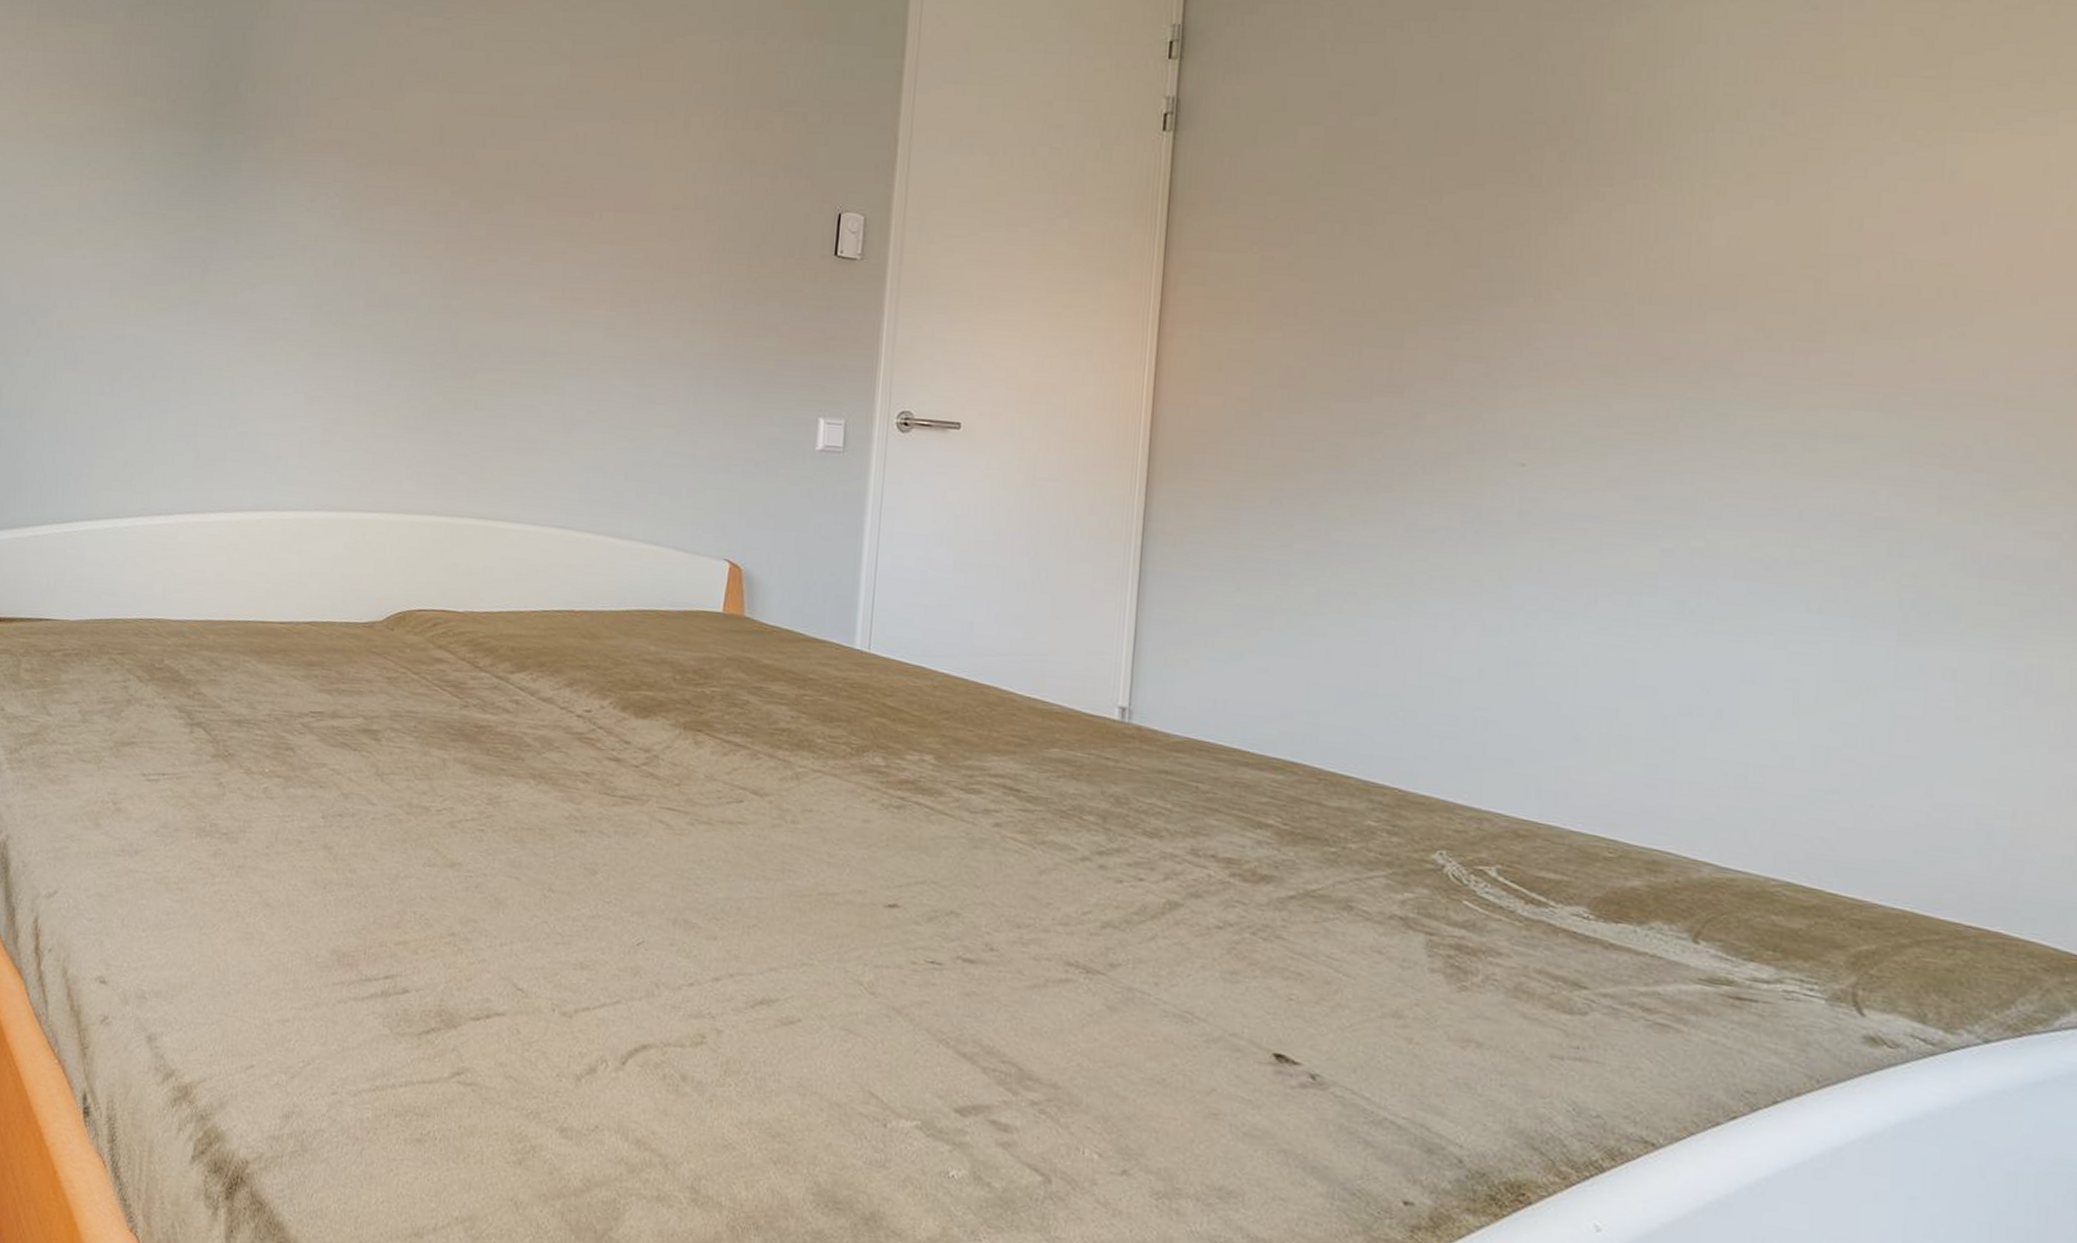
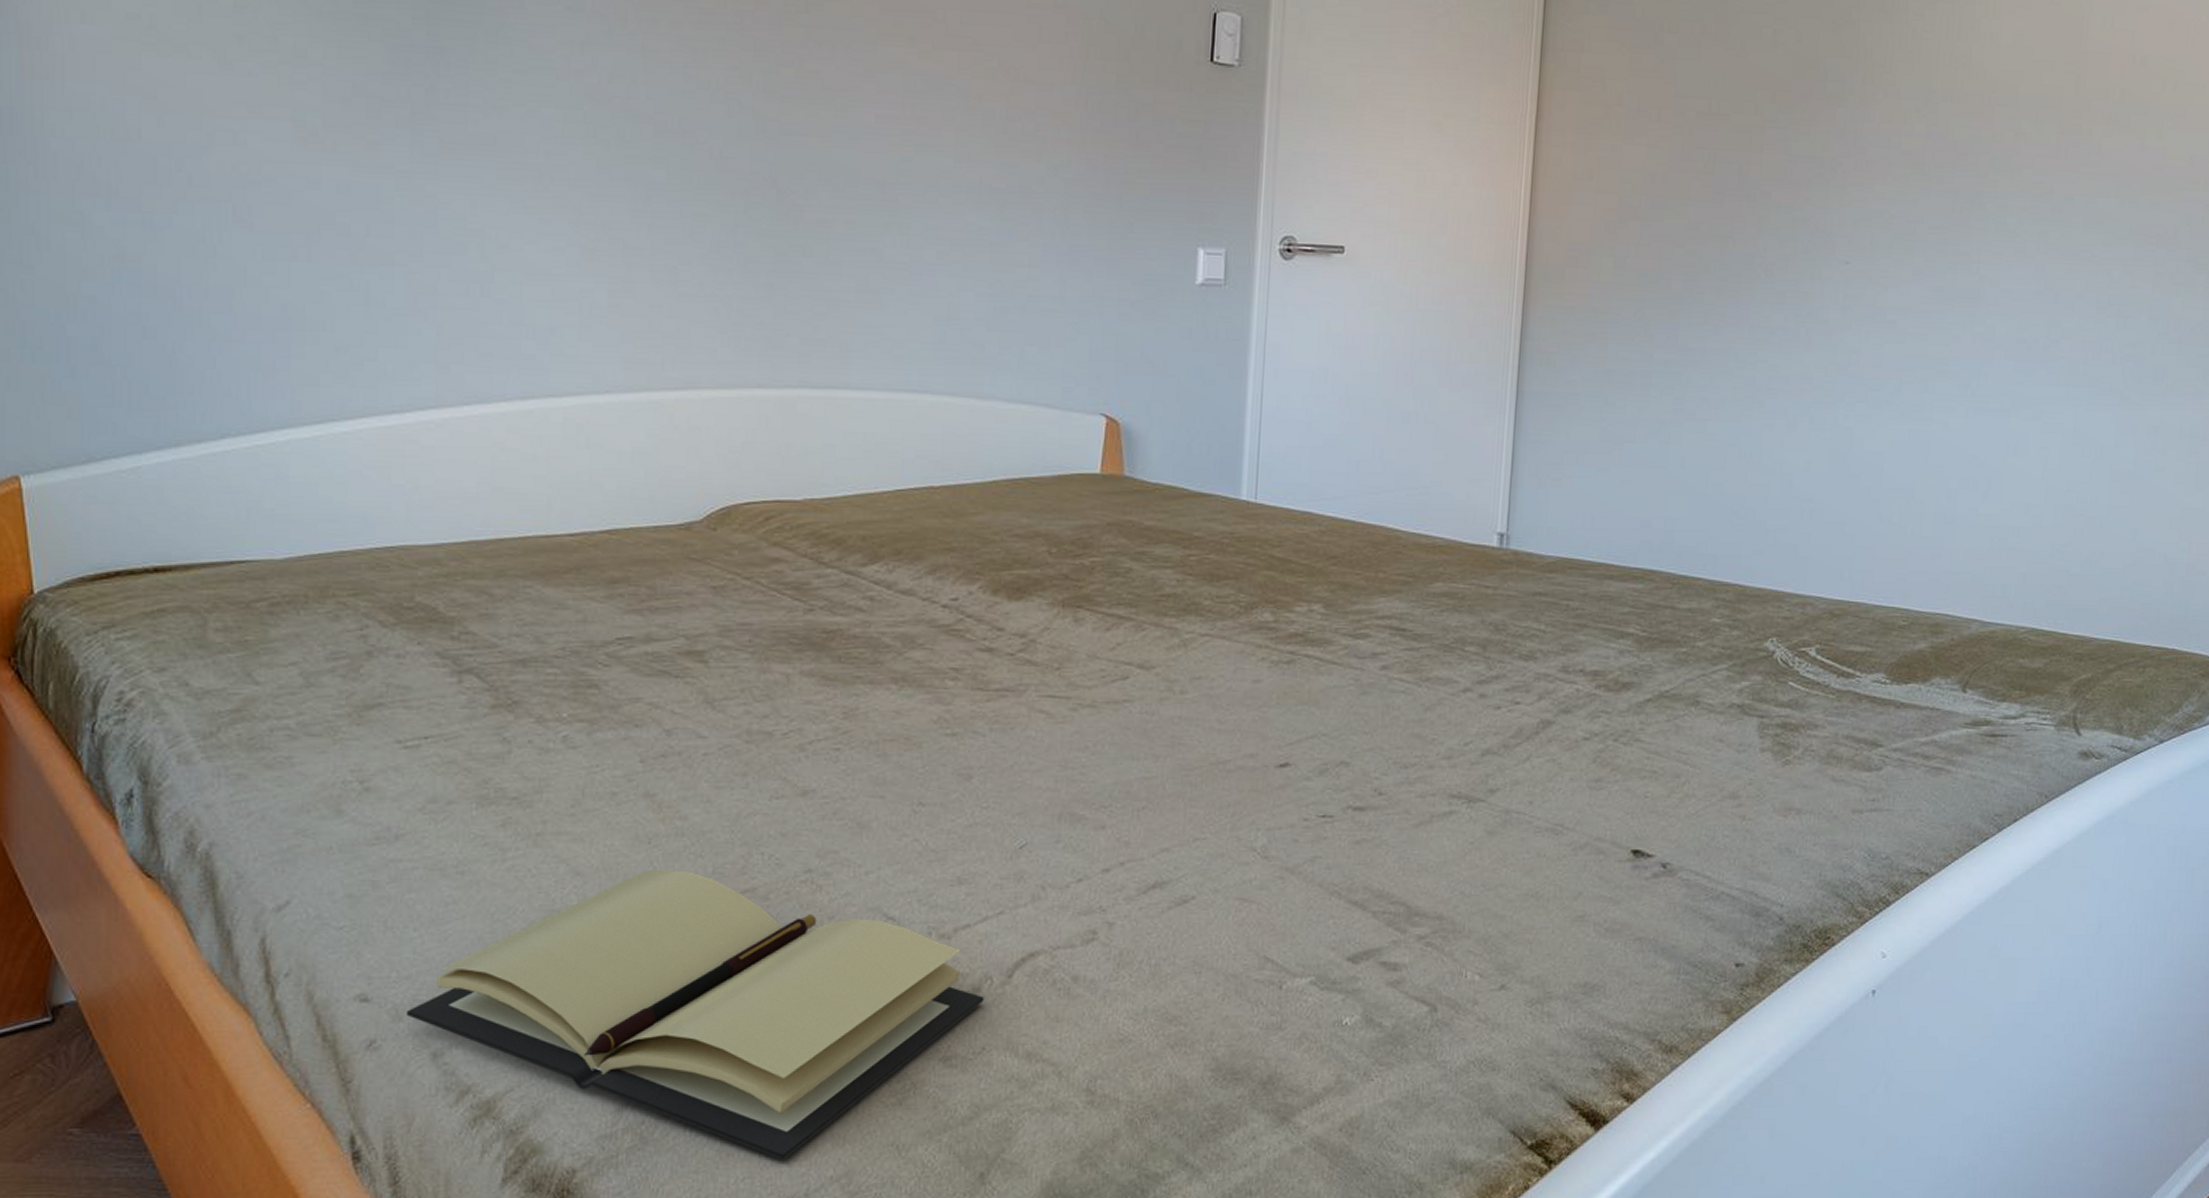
book: none [132,911,599,1193] -> present [407,869,984,1160]

